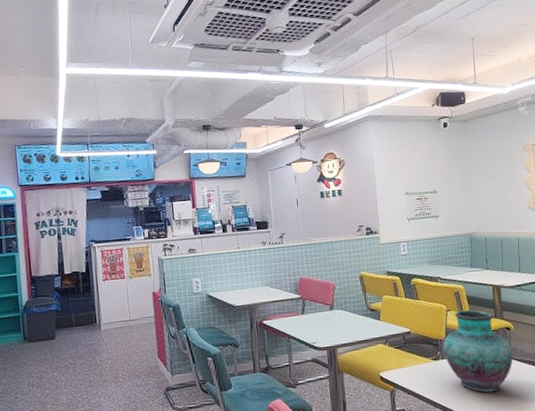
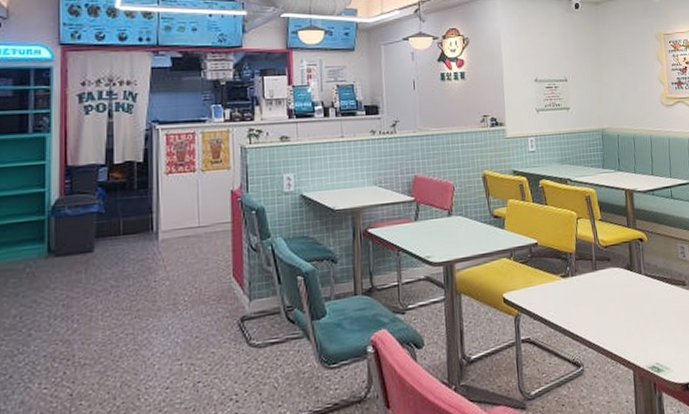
vase: present [443,310,513,393] -> none [573,218,647,316]

